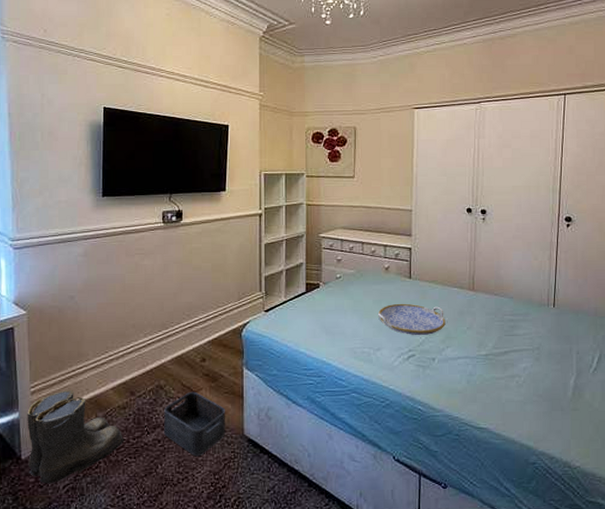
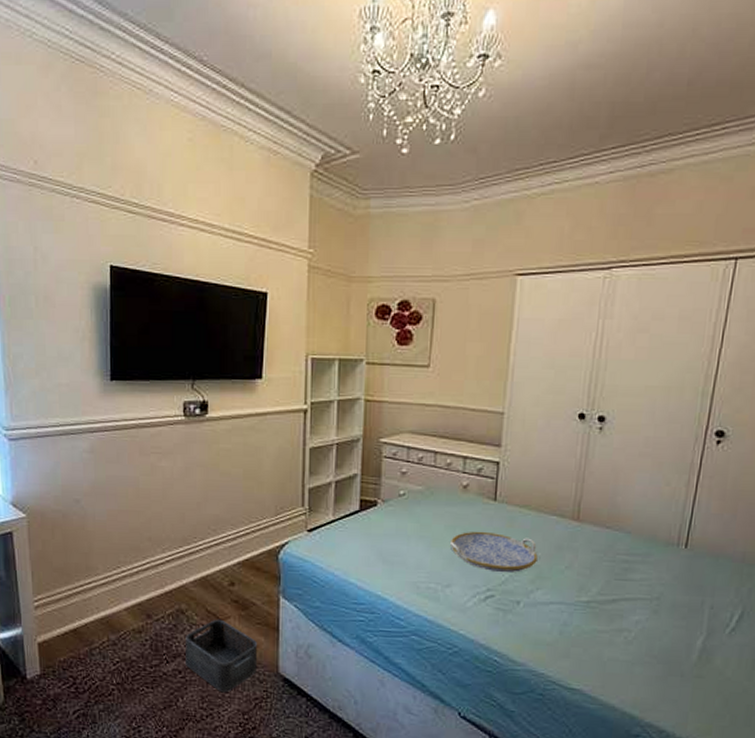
boots: present [27,389,125,484] -> none [31,606,141,708]

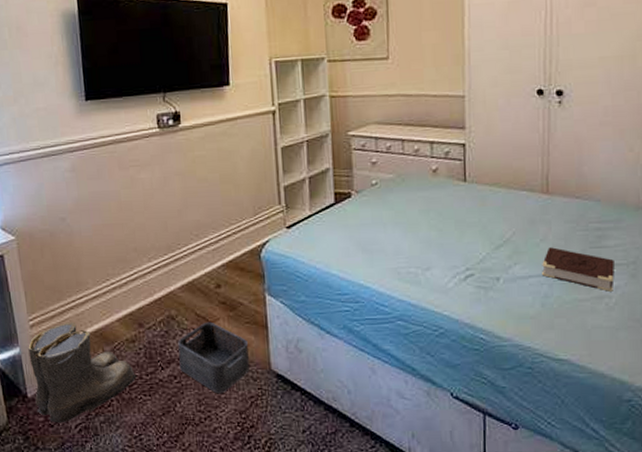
boots: none [31,606,141,708] -> present [28,321,137,424]
serving tray: present [450,531,538,573] -> none [426,212,512,252]
book: none [563,575,638,625] -> present [542,247,615,291]

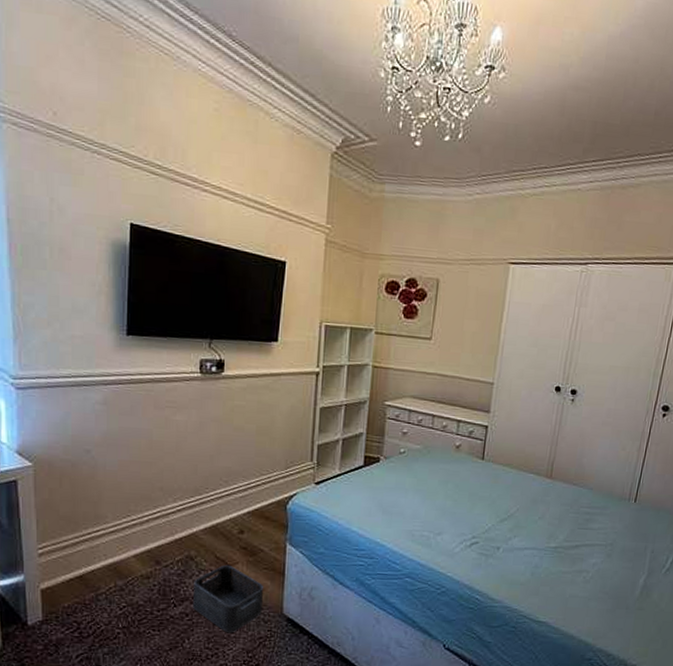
boots: present [28,321,137,424] -> none [34,553,148,653]
book: present [542,247,615,291] -> none [536,525,596,567]

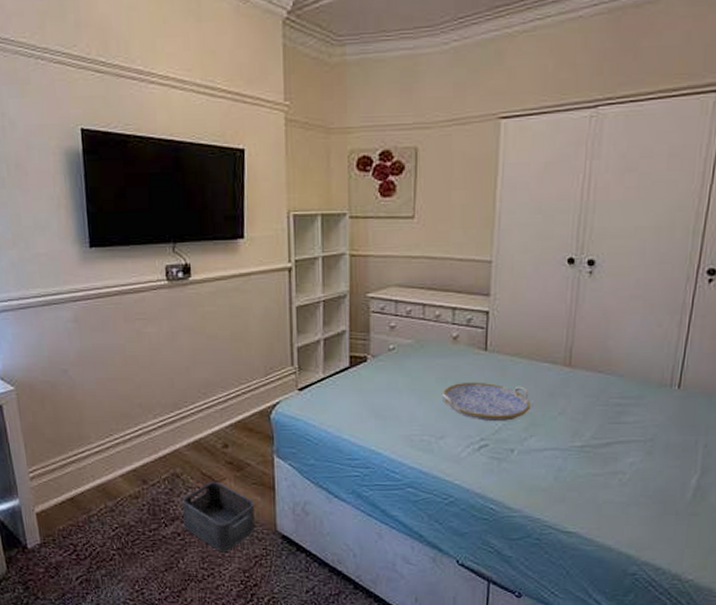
serving tray: none [443,486,516,523] -> present [443,381,530,422]

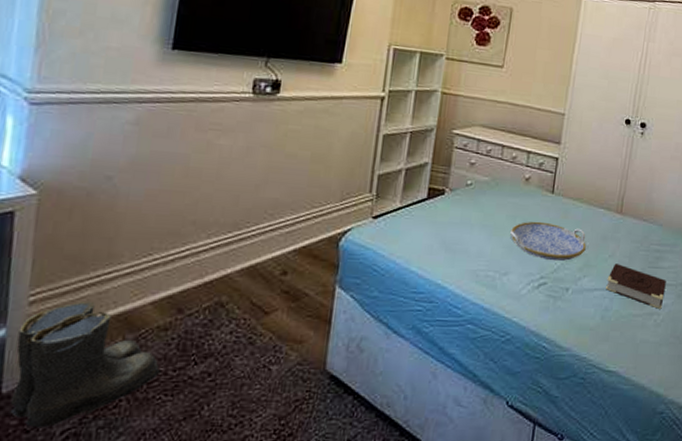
boots: none [28,475,140,575] -> present [10,300,161,429]
storage bin: present [182,481,255,553] -> none [218,312,305,396]
book: none [557,421,632,467] -> present [606,263,666,309]

